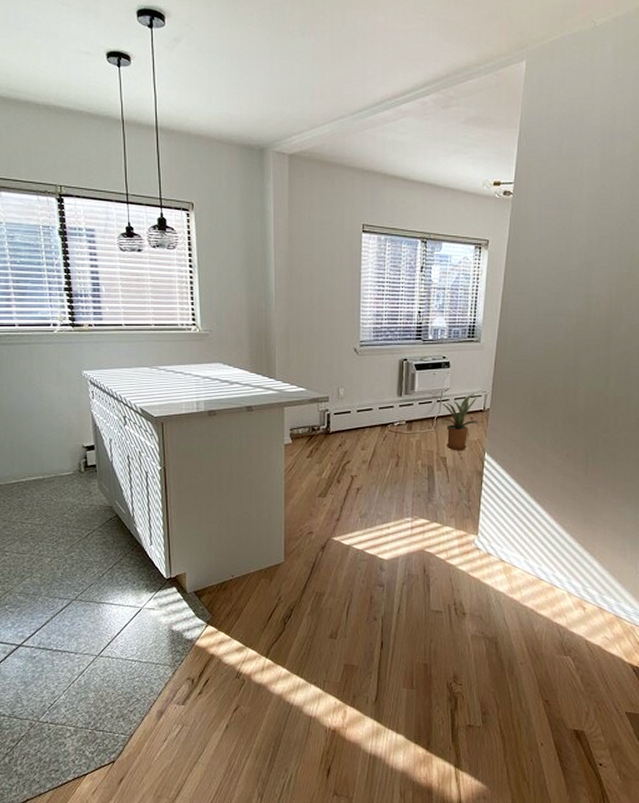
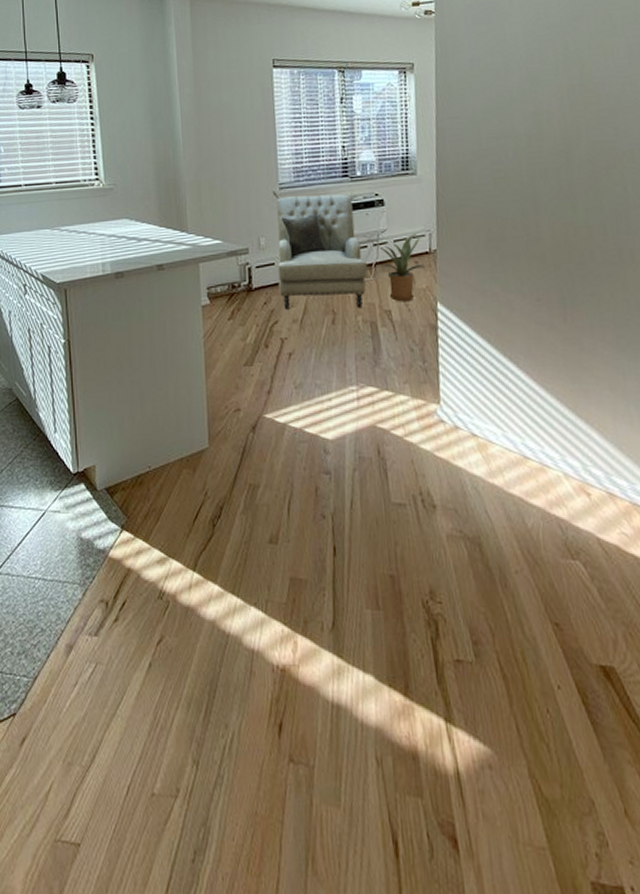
armchair: none [352,354,430,455] -> present [276,194,368,309]

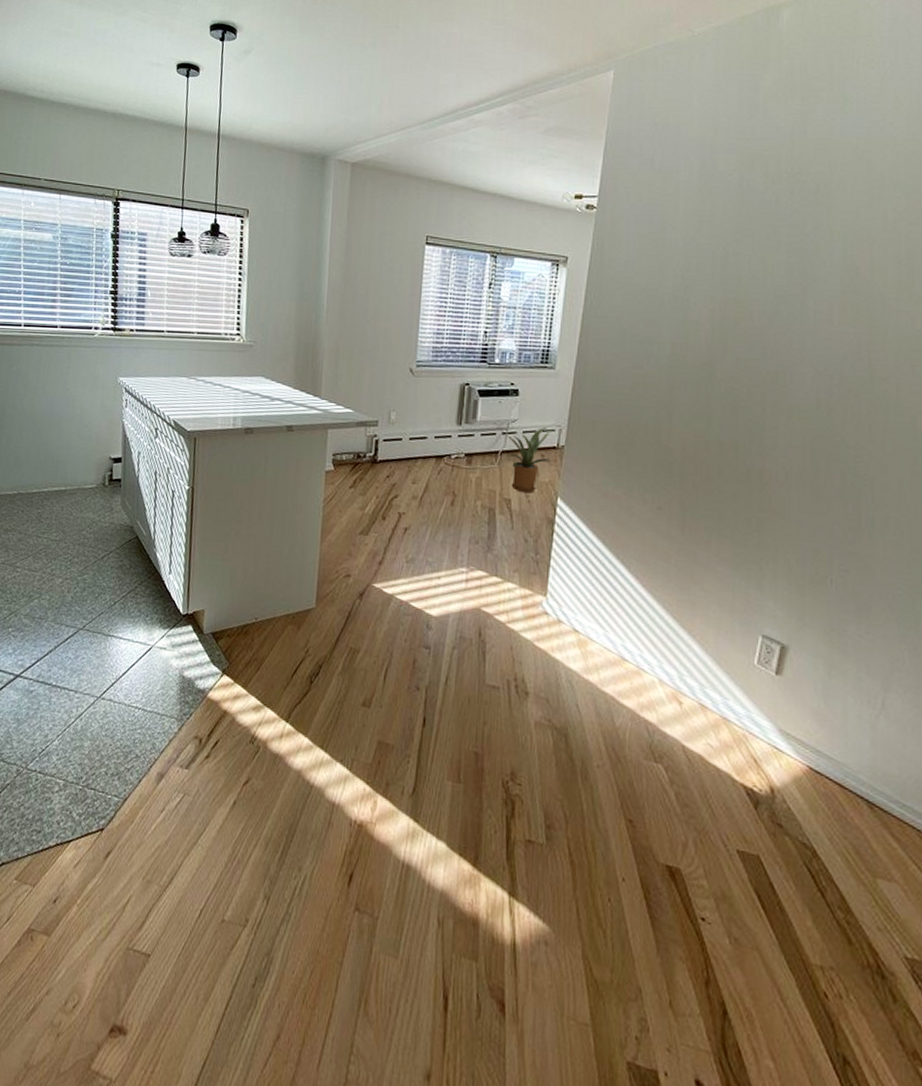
armchair: present [276,194,368,309] -> none [403,375,493,494]

